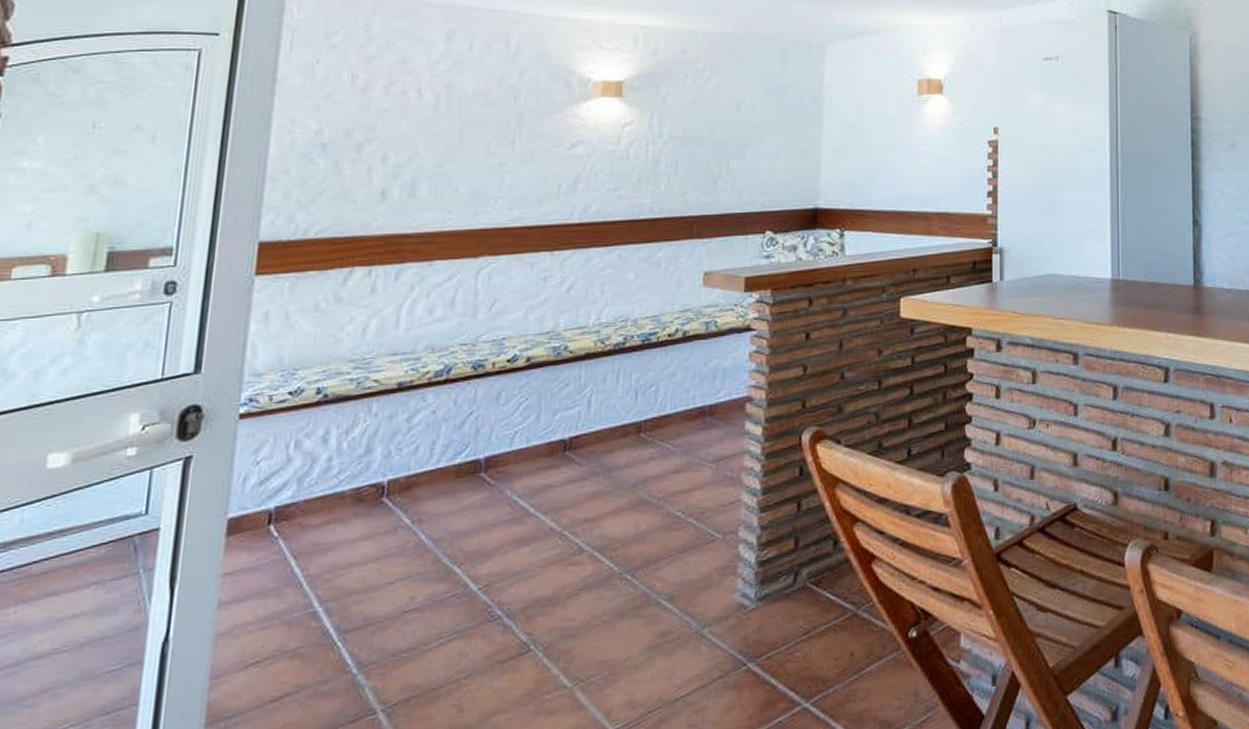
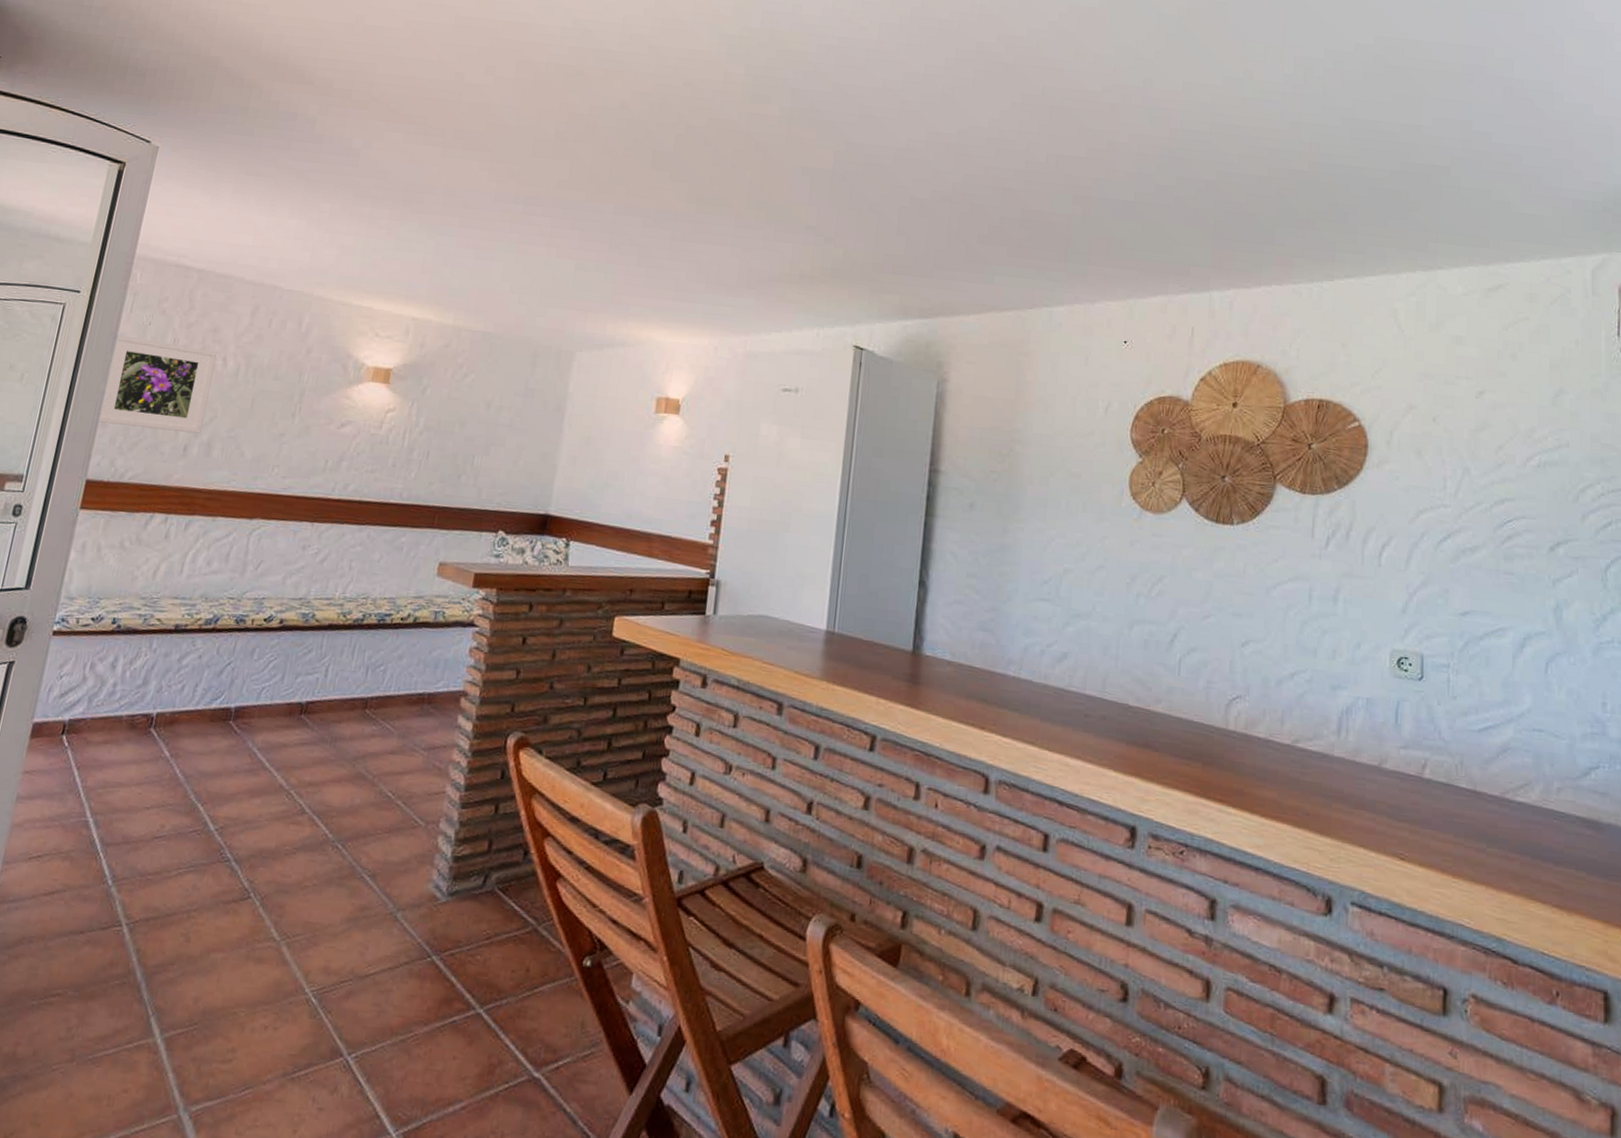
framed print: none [264,77,409,177] -> present [97,334,217,434]

